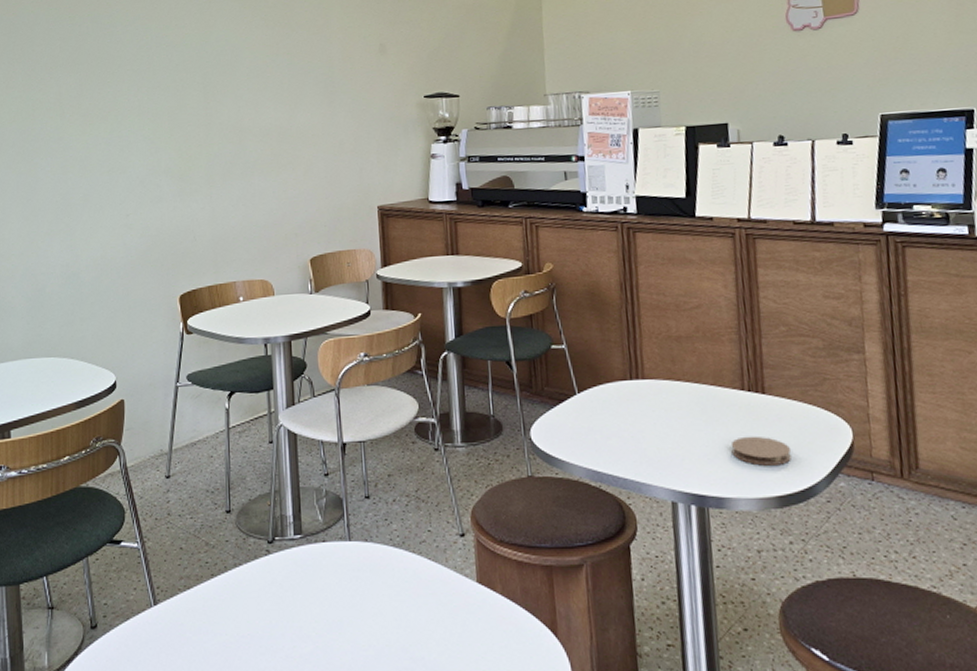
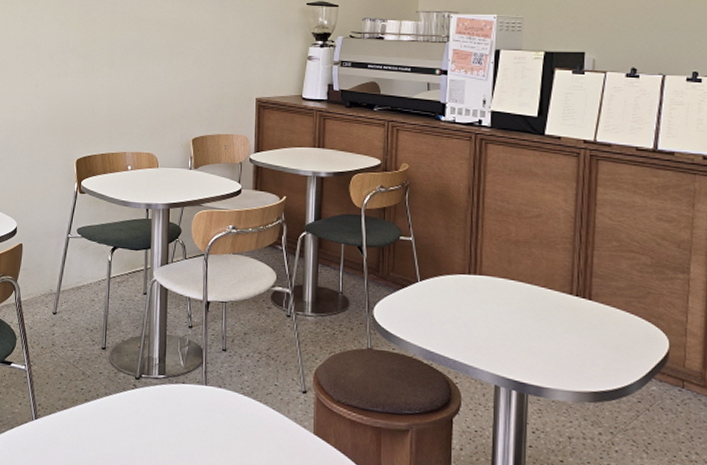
coaster: present [731,436,792,466] -> none [554,335,610,365]

